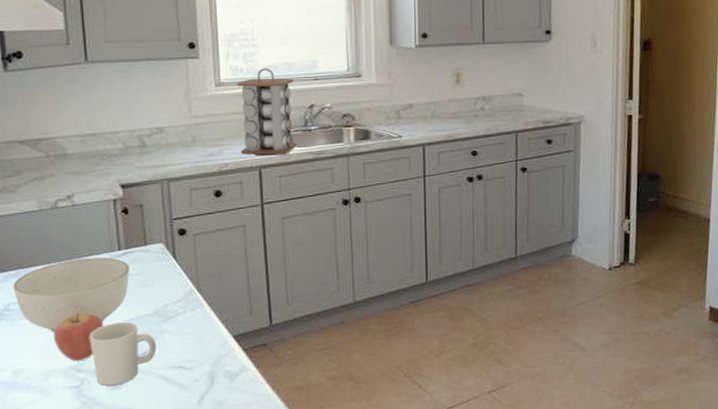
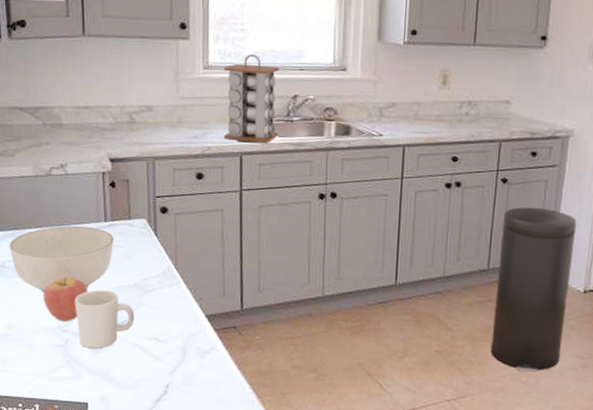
pedal bin: none [525,192,596,353] -> present [491,207,577,372]

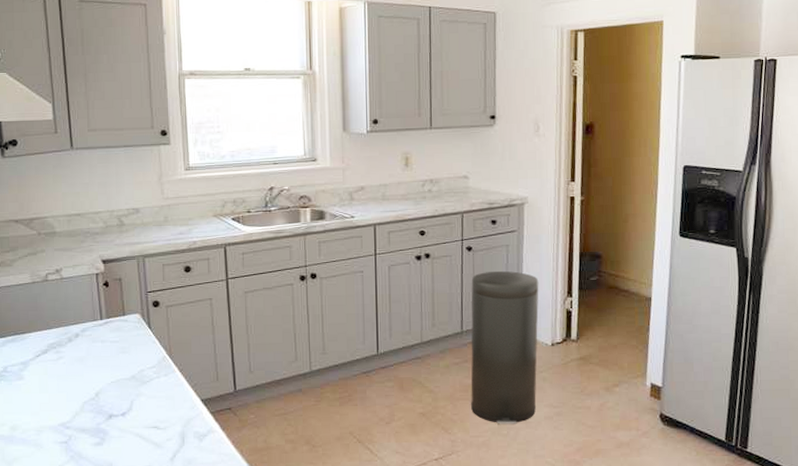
bowl: present [9,226,114,292] -> none [10,326,110,392]
fruit: present [43,270,88,322] -> none [45,369,88,418]
mug: present [75,289,135,349] -> none [76,384,134,442]
spice rack: present [223,54,280,143] -> none [203,153,258,235]

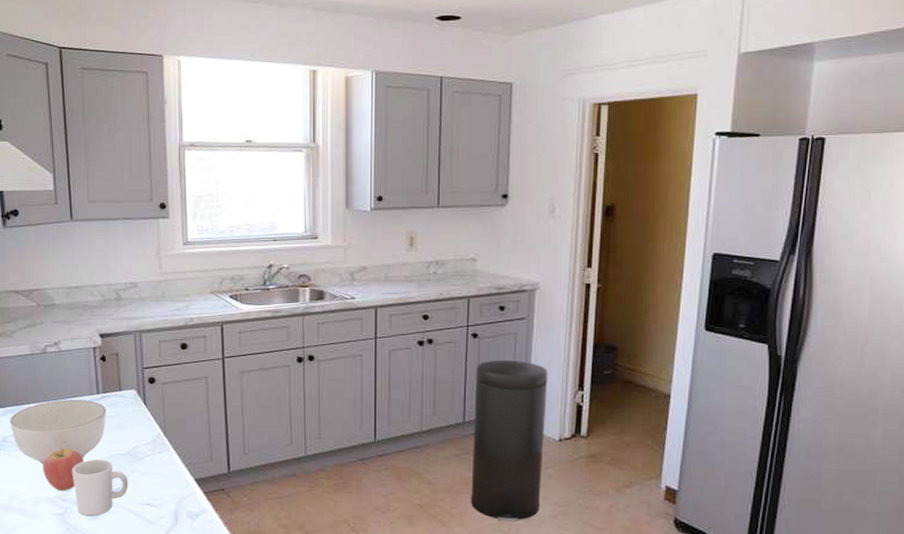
bowl: none [10,326,110,392] -> present [10,400,106,464]
fruit: none [45,369,88,418] -> present [42,442,84,491]
mug: none [76,384,134,442] -> present [72,459,128,516]

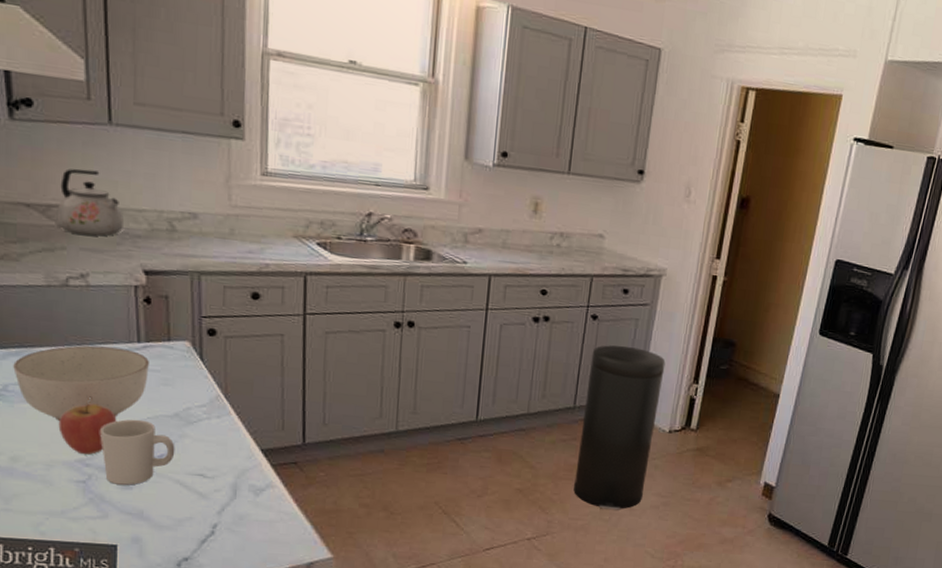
kettle: none [37,258,85,310] -> present [56,168,125,237]

